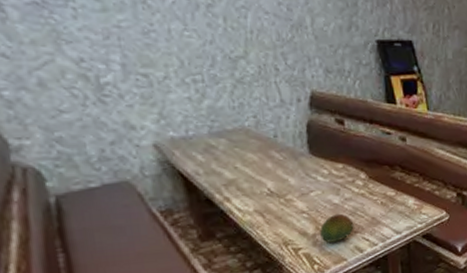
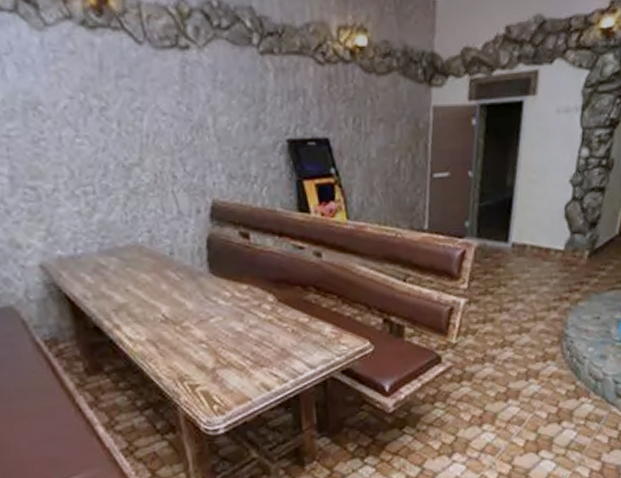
fruit: present [320,213,354,243] -> none [220,343,260,379]

